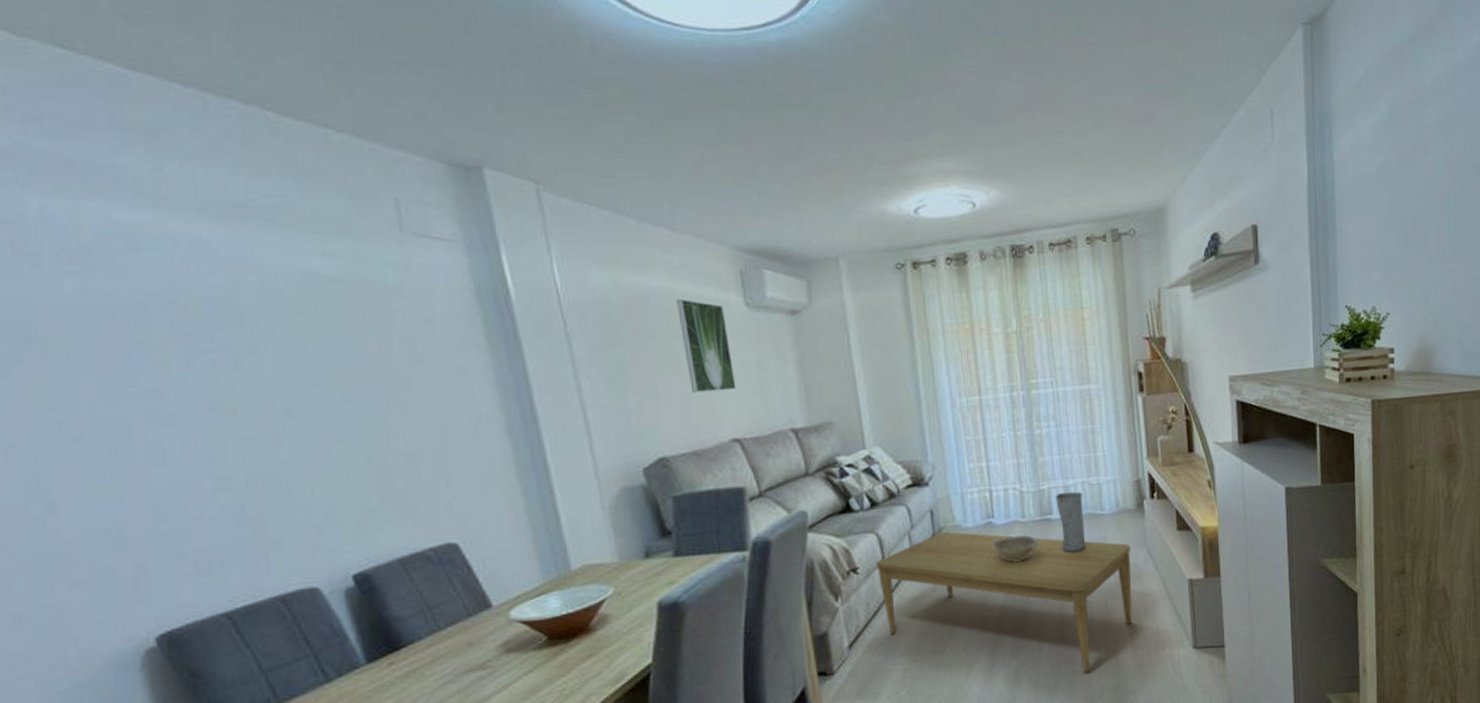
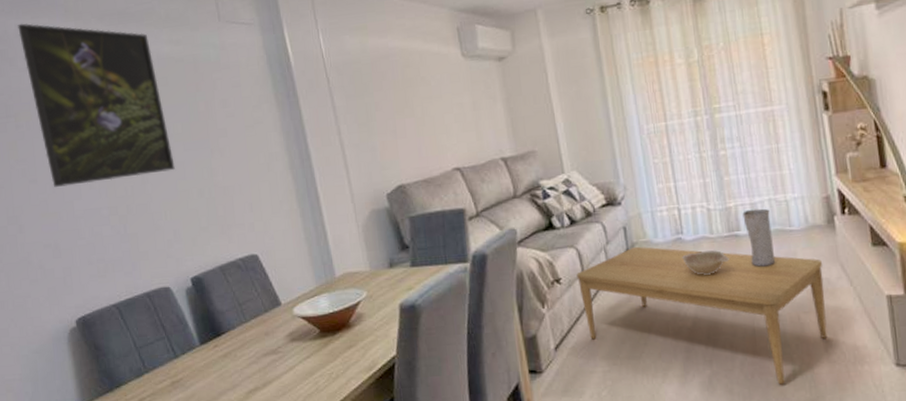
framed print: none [44,204,328,448] -> present [18,23,175,187]
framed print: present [677,299,736,392] -> none [409,54,456,130]

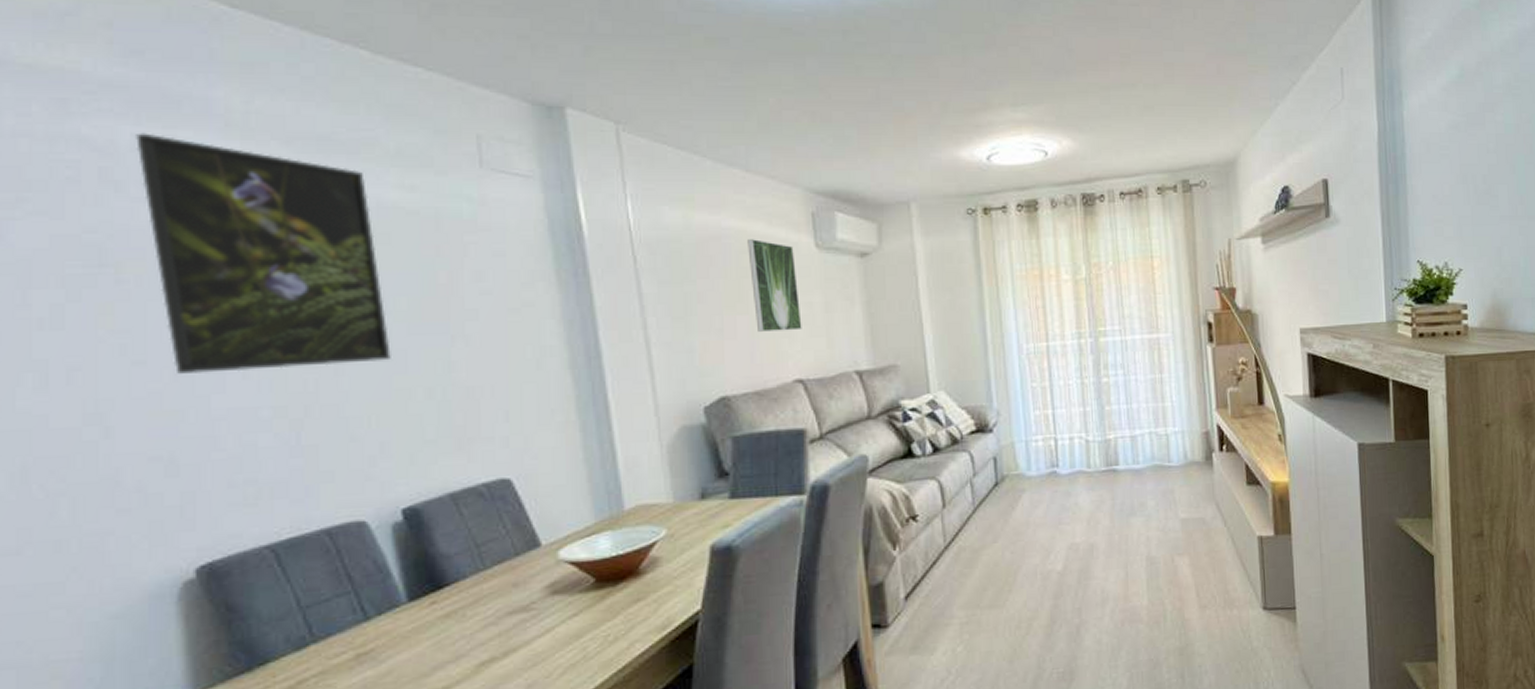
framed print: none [409,54,456,130] -> present [747,239,802,332]
coffee table: present [576,246,828,385] -> none [936,479,1200,633]
decorative bowl: present [682,250,729,275] -> none [1056,486,1106,513]
vase: present [742,208,776,267] -> none [1122,442,1153,505]

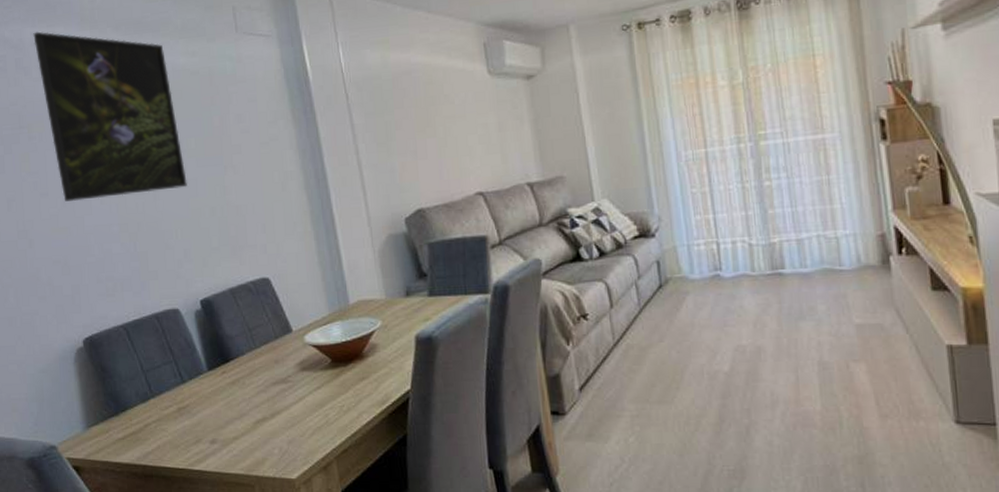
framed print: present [747,239,802,332] -> none [432,71,480,152]

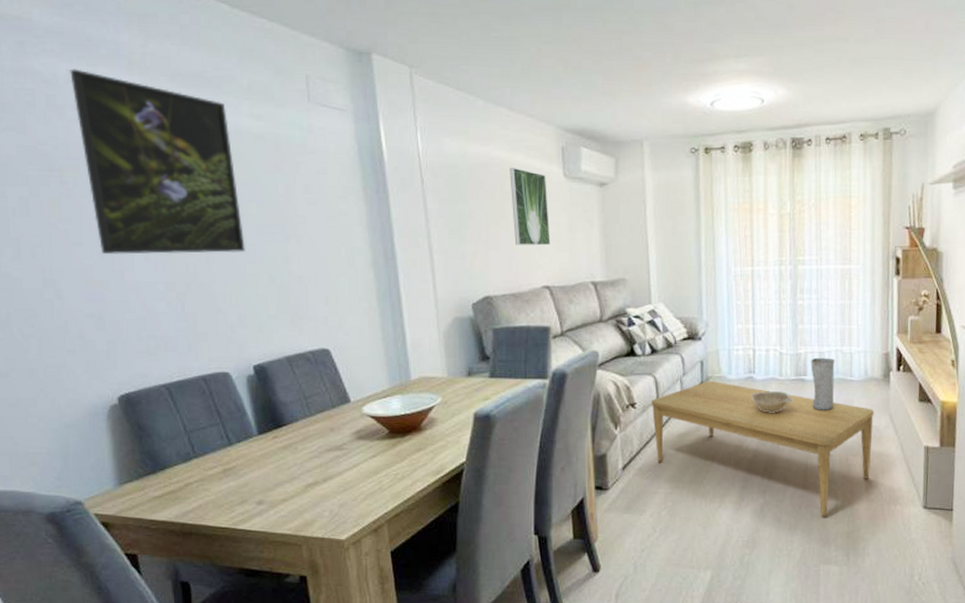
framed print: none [432,71,480,152] -> present [510,168,550,246]
coffee table: none [605,282,879,439] -> present [651,380,874,517]
decorative bowl: none [720,289,772,316] -> present [751,391,794,413]
vase: none [788,245,824,309] -> present [810,357,835,411]

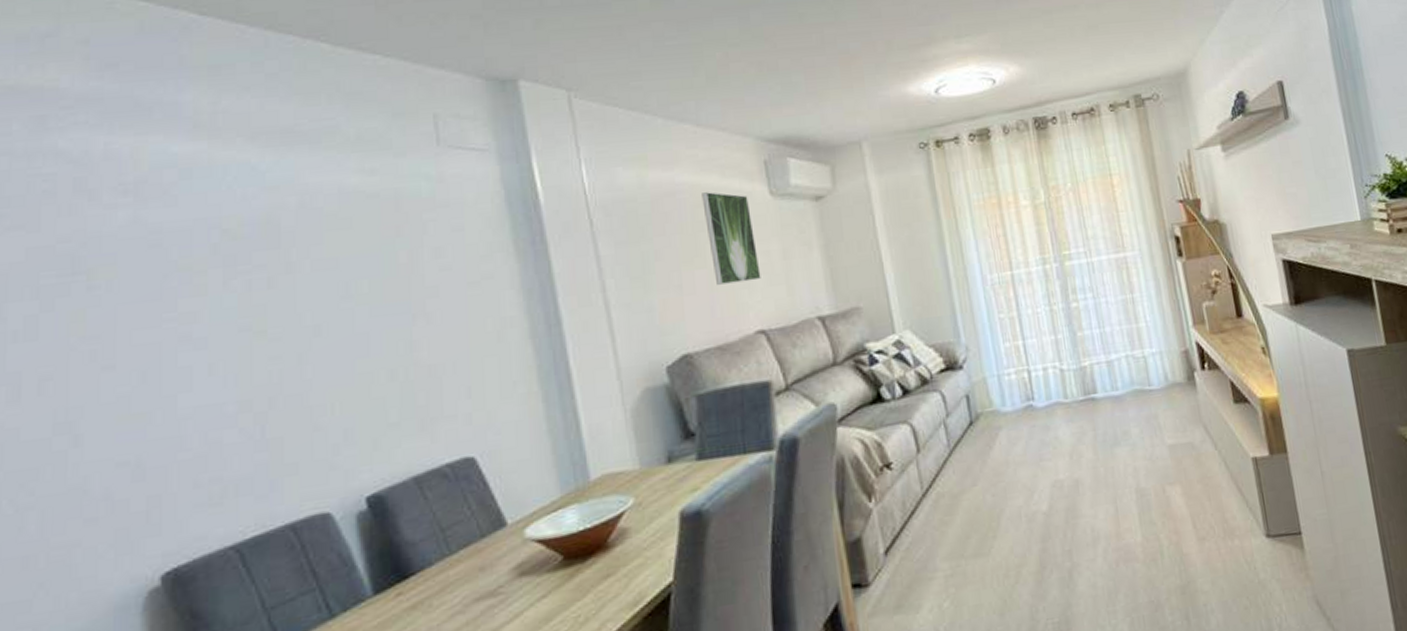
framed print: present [70,68,245,255] -> none [109,141,354,376]
coffee table: present [651,380,874,517] -> none [911,417,1195,572]
decorative bowl: present [751,391,794,413] -> none [1034,417,1087,448]
vase: present [810,357,835,411] -> none [1098,366,1137,434]

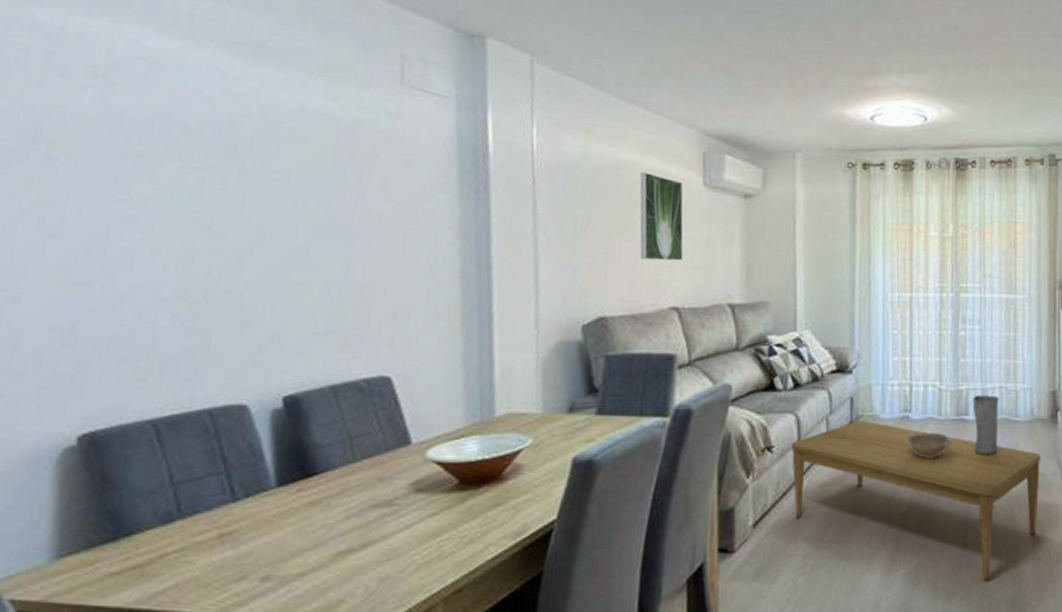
coffee table: none [911,417,1195,572] -> present [791,420,1041,581]
decorative bowl: none [1034,417,1087,448] -> present [906,433,954,458]
vase: none [1098,366,1137,434] -> present [972,395,999,455]

